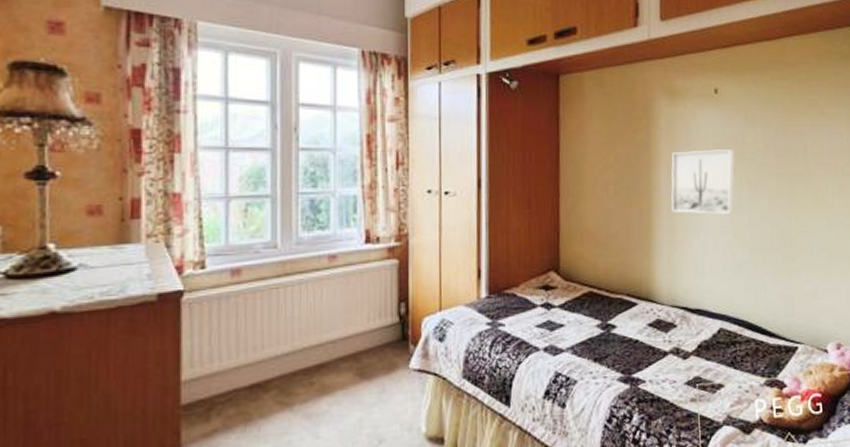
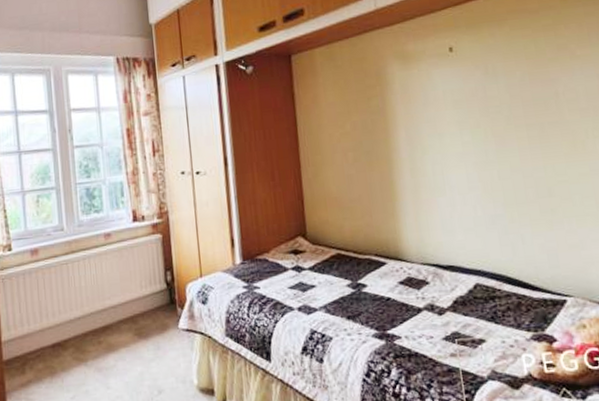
wall art: present [671,148,735,214] -> none [409,104,482,174]

